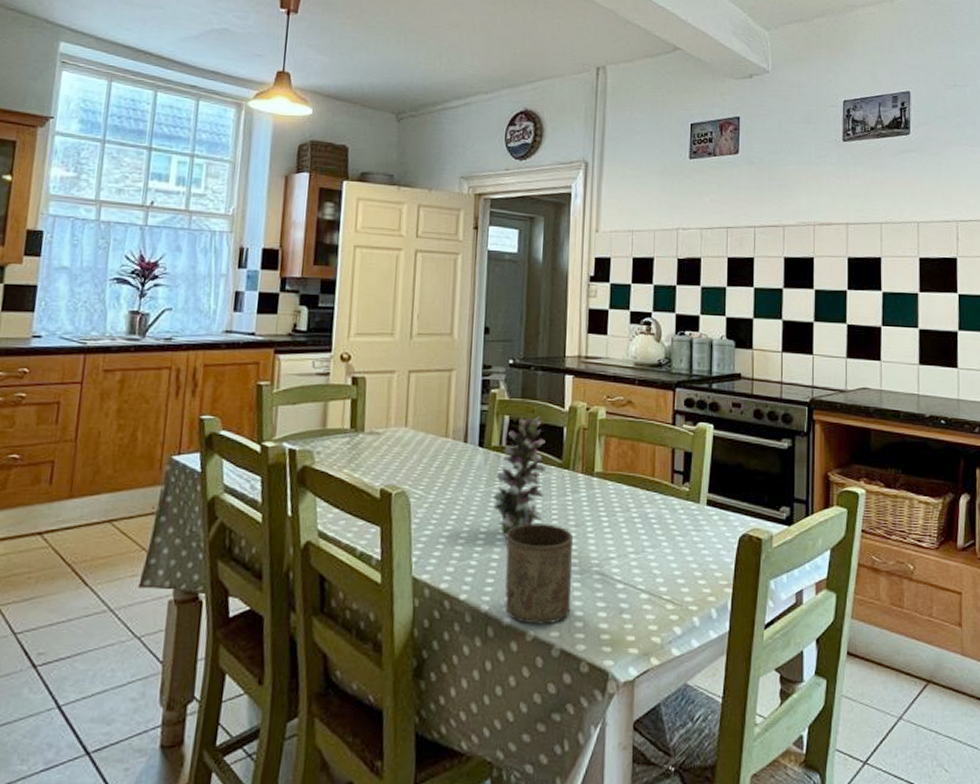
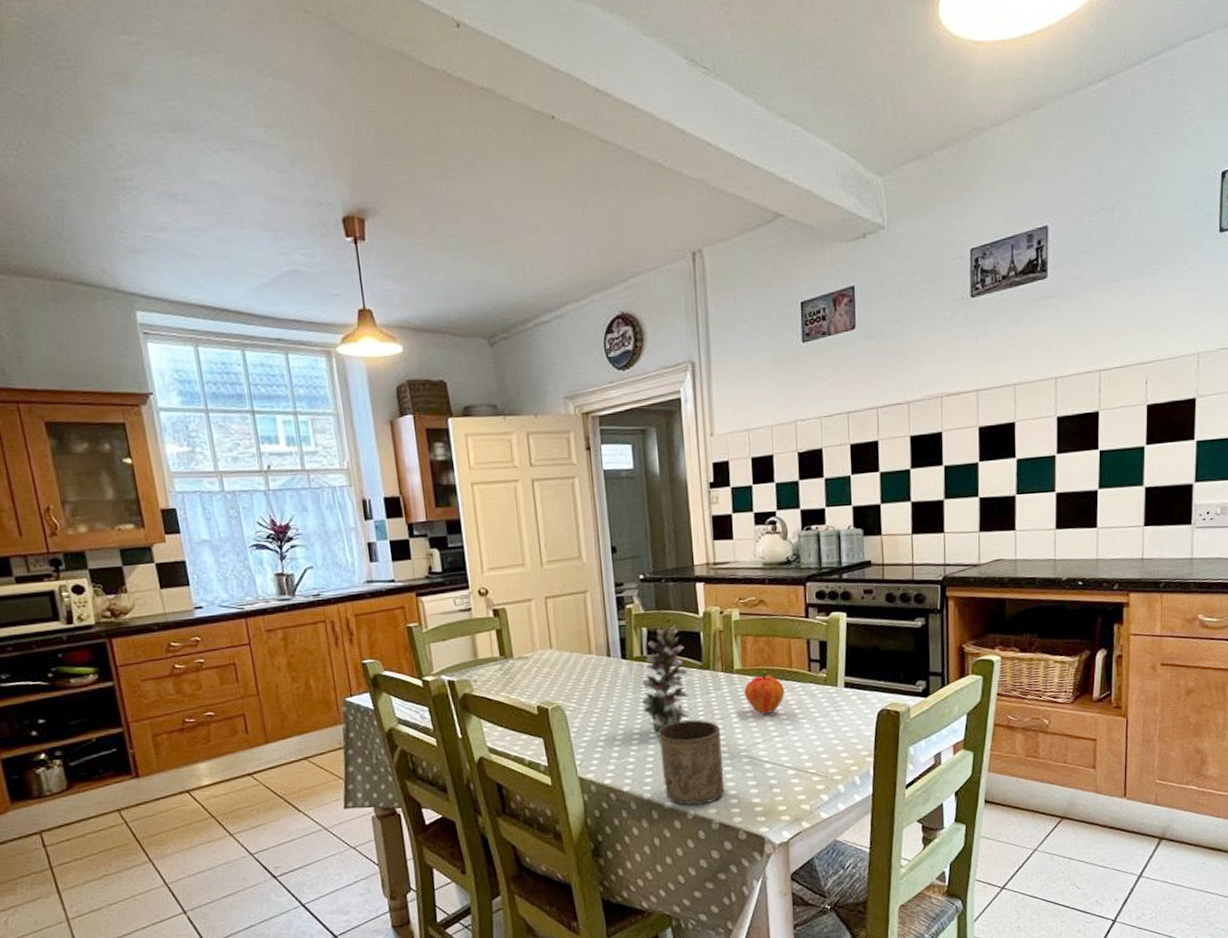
fruit: none [603,478,645,526] -> present [744,671,785,715]

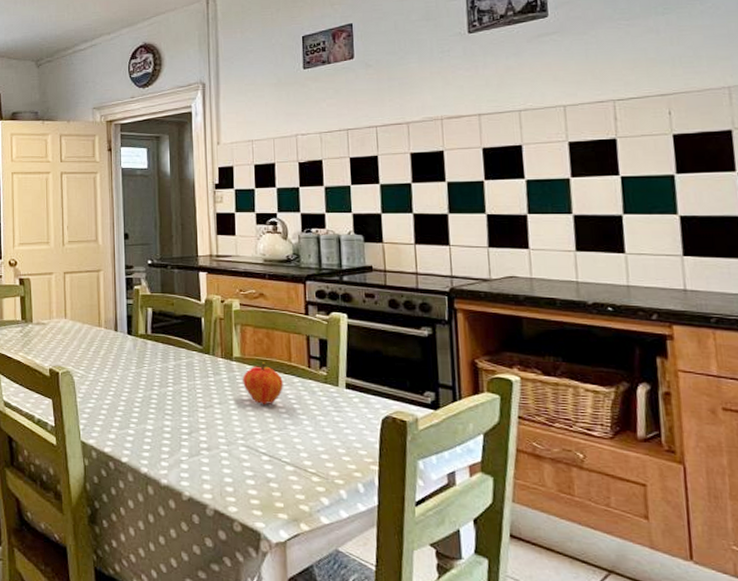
flower: present [642,624,689,735] -> none [144,308,189,411]
cup: present [658,719,725,805] -> none [157,400,221,487]

